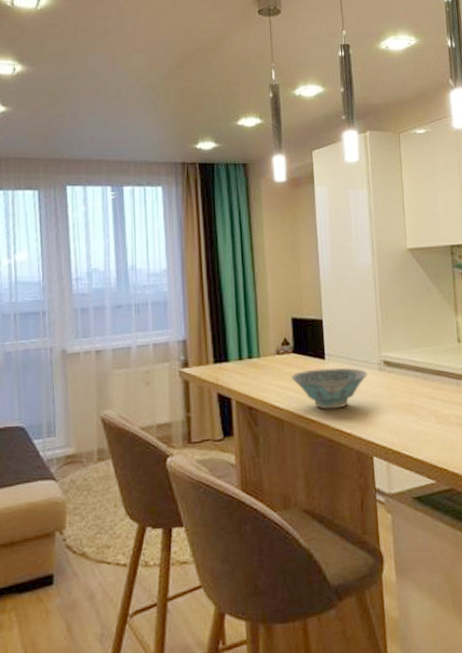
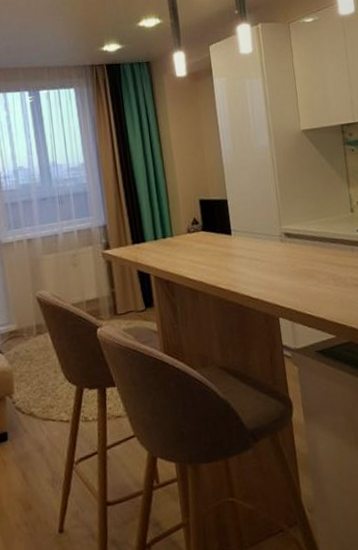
ceramic bowl: present [291,367,368,409] -> none [202,241,271,279]

